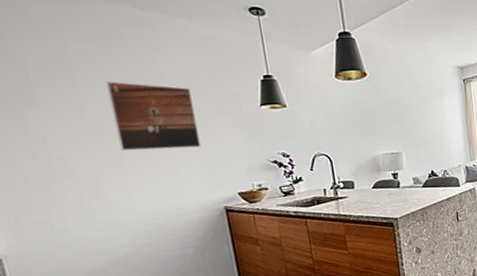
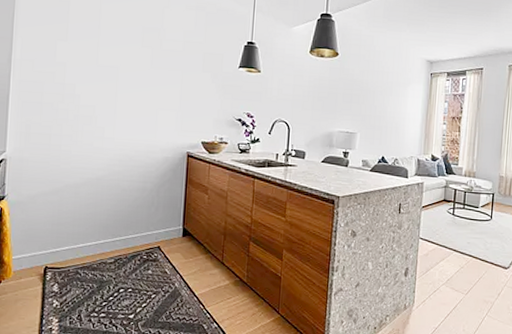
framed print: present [106,81,201,151] -> none [118,28,184,95]

